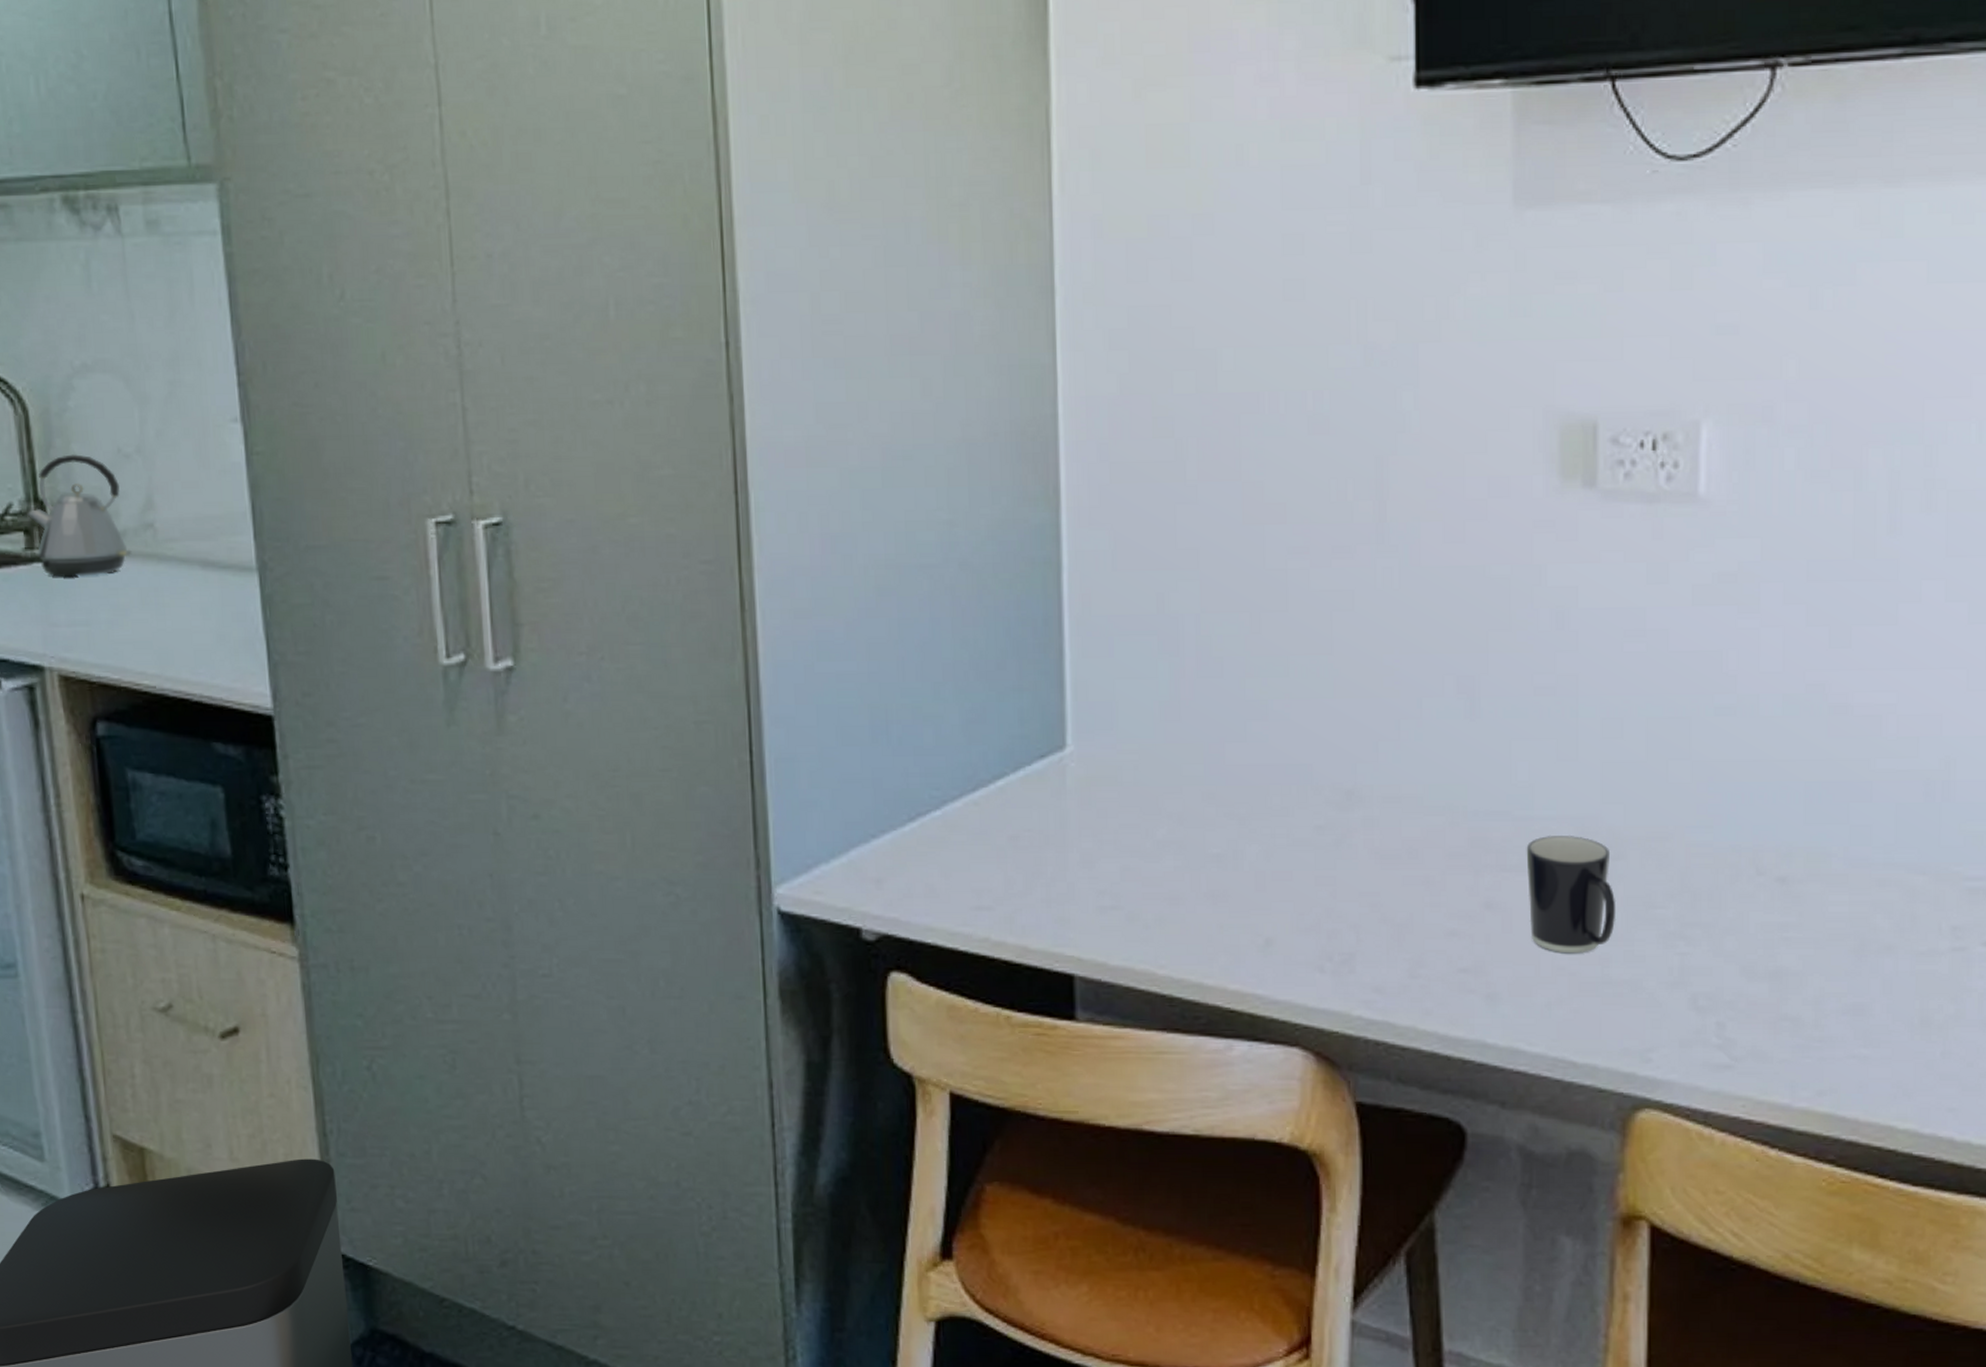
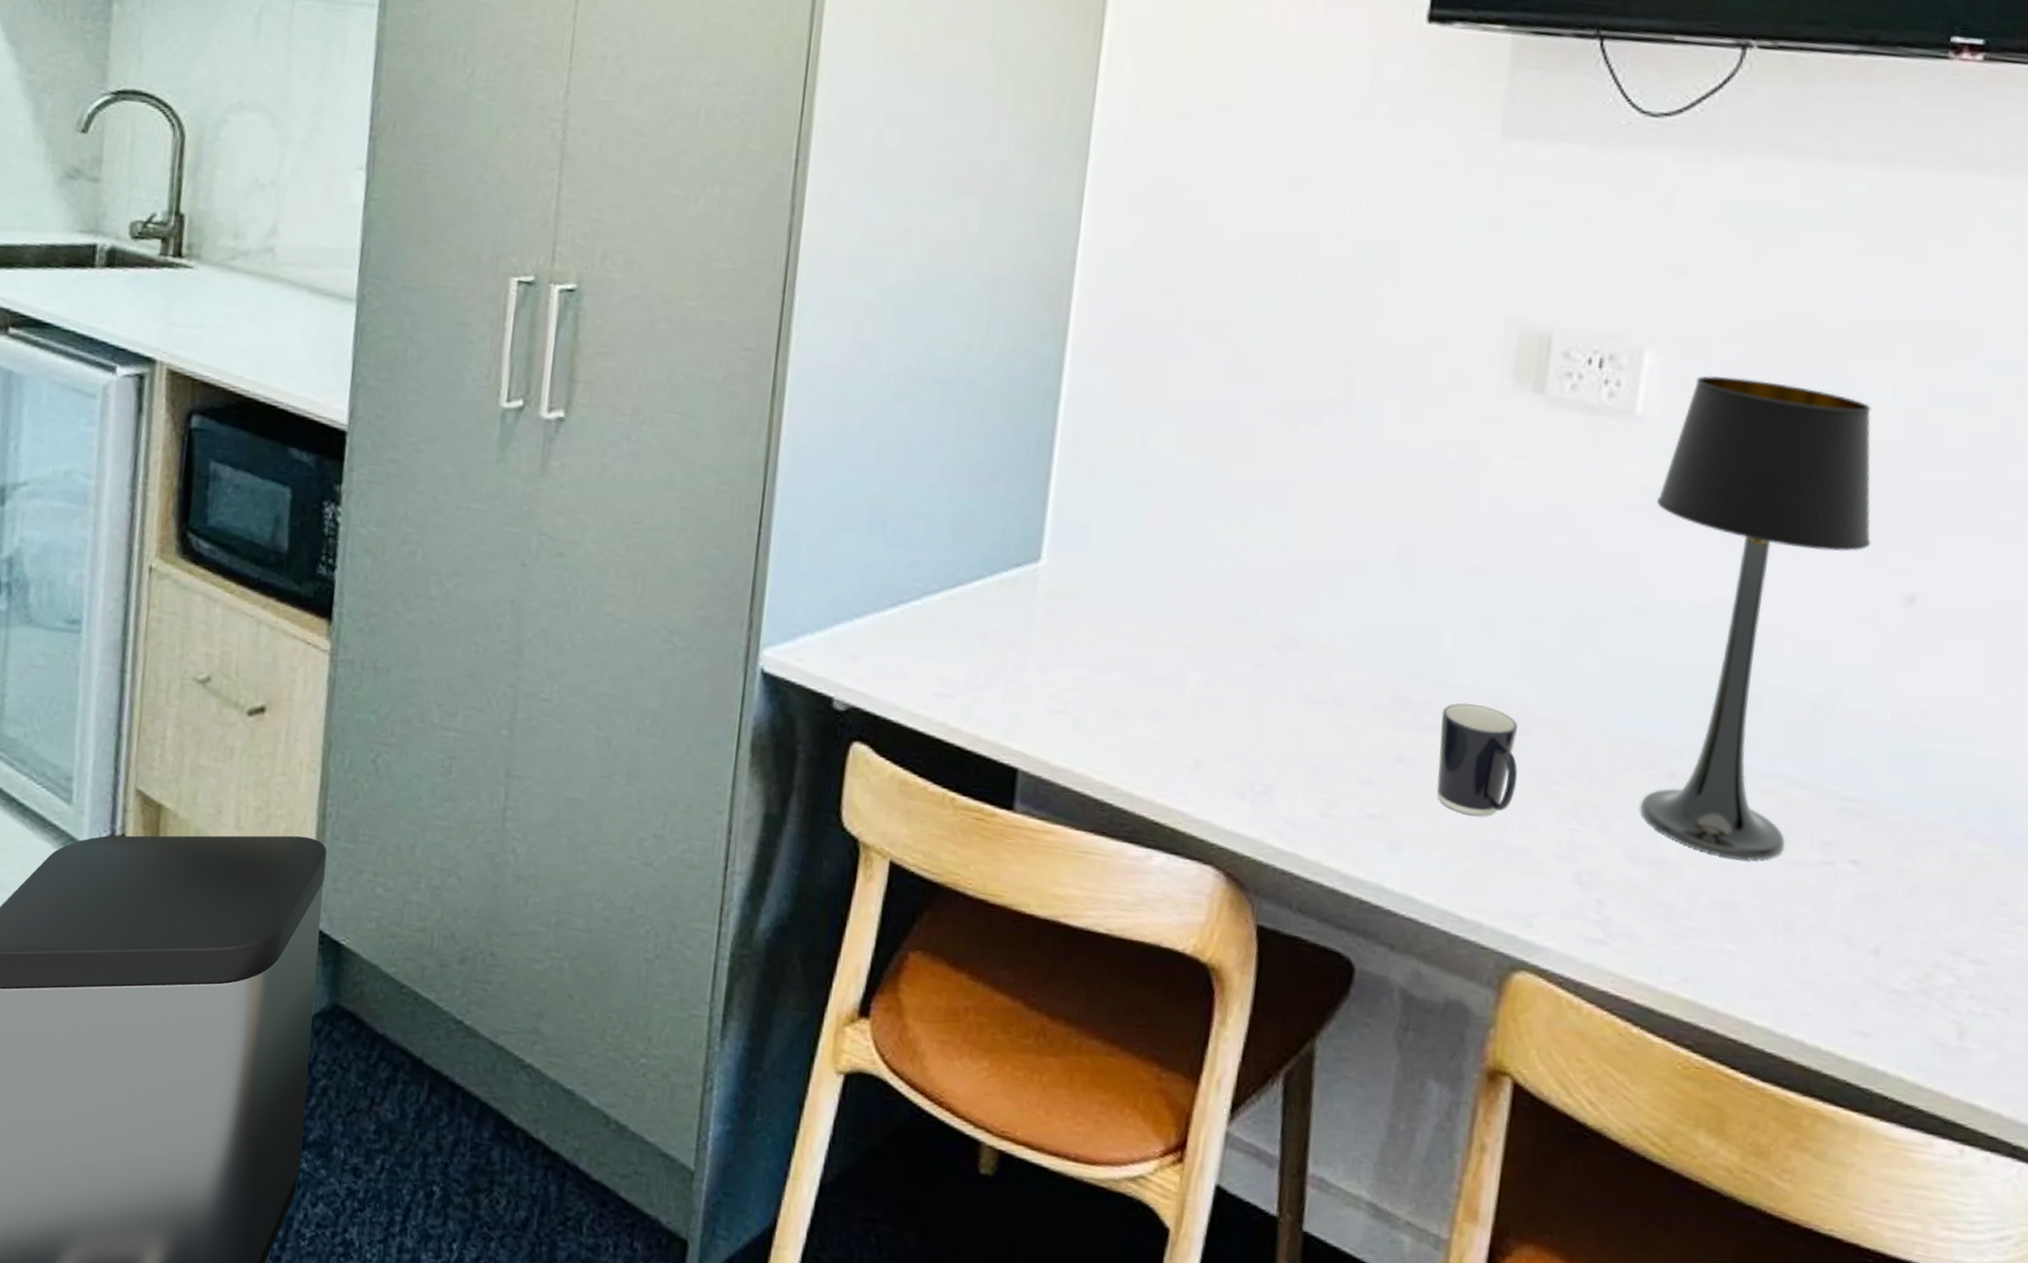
kettle: present [27,454,132,578] -> none [167,178,251,287]
table lamp: none [1733,439,1971,957] -> present [1640,375,1871,860]

